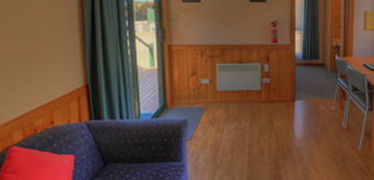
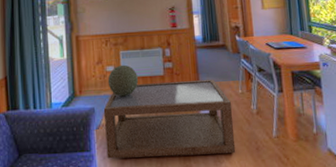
coffee table: none [196,96,325,169] -> present [103,80,236,159]
decorative sphere: none [202,78,234,110] -> present [107,64,138,97]

